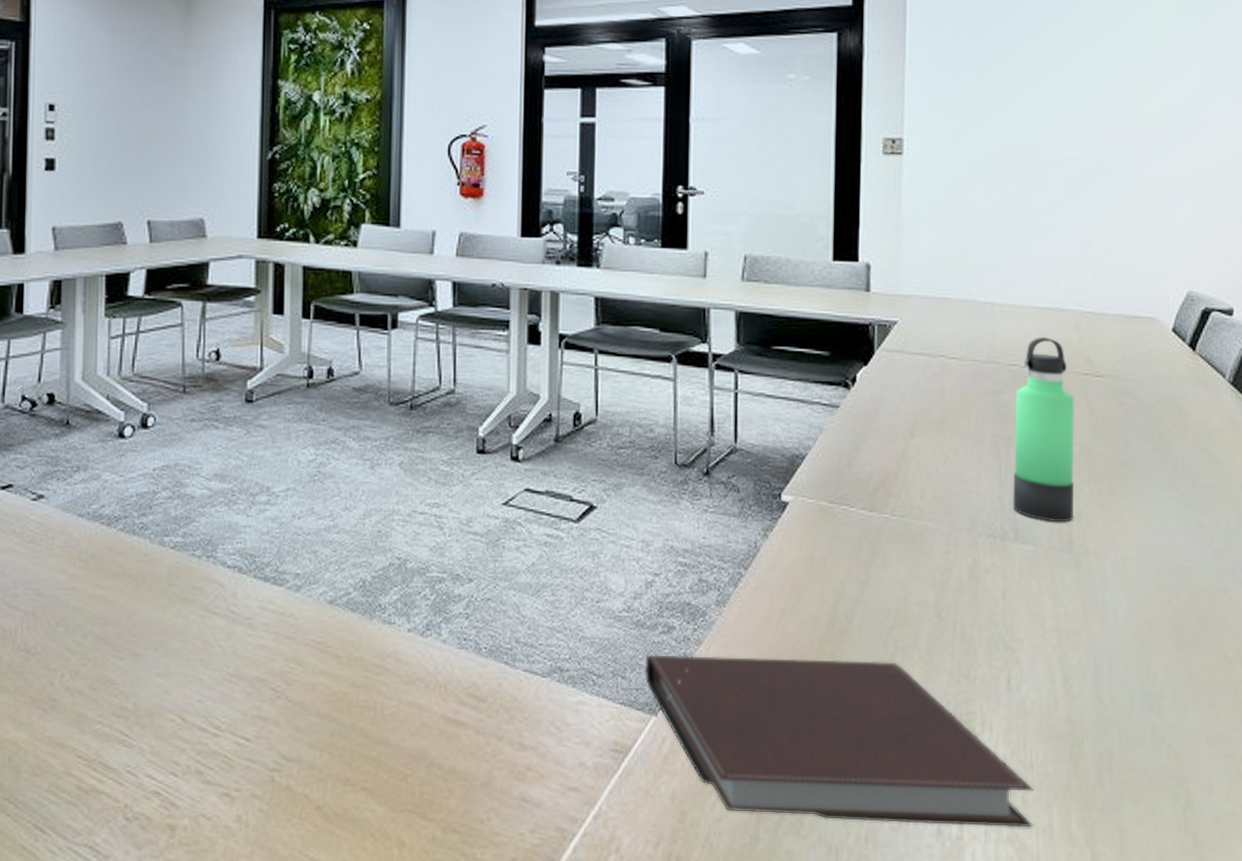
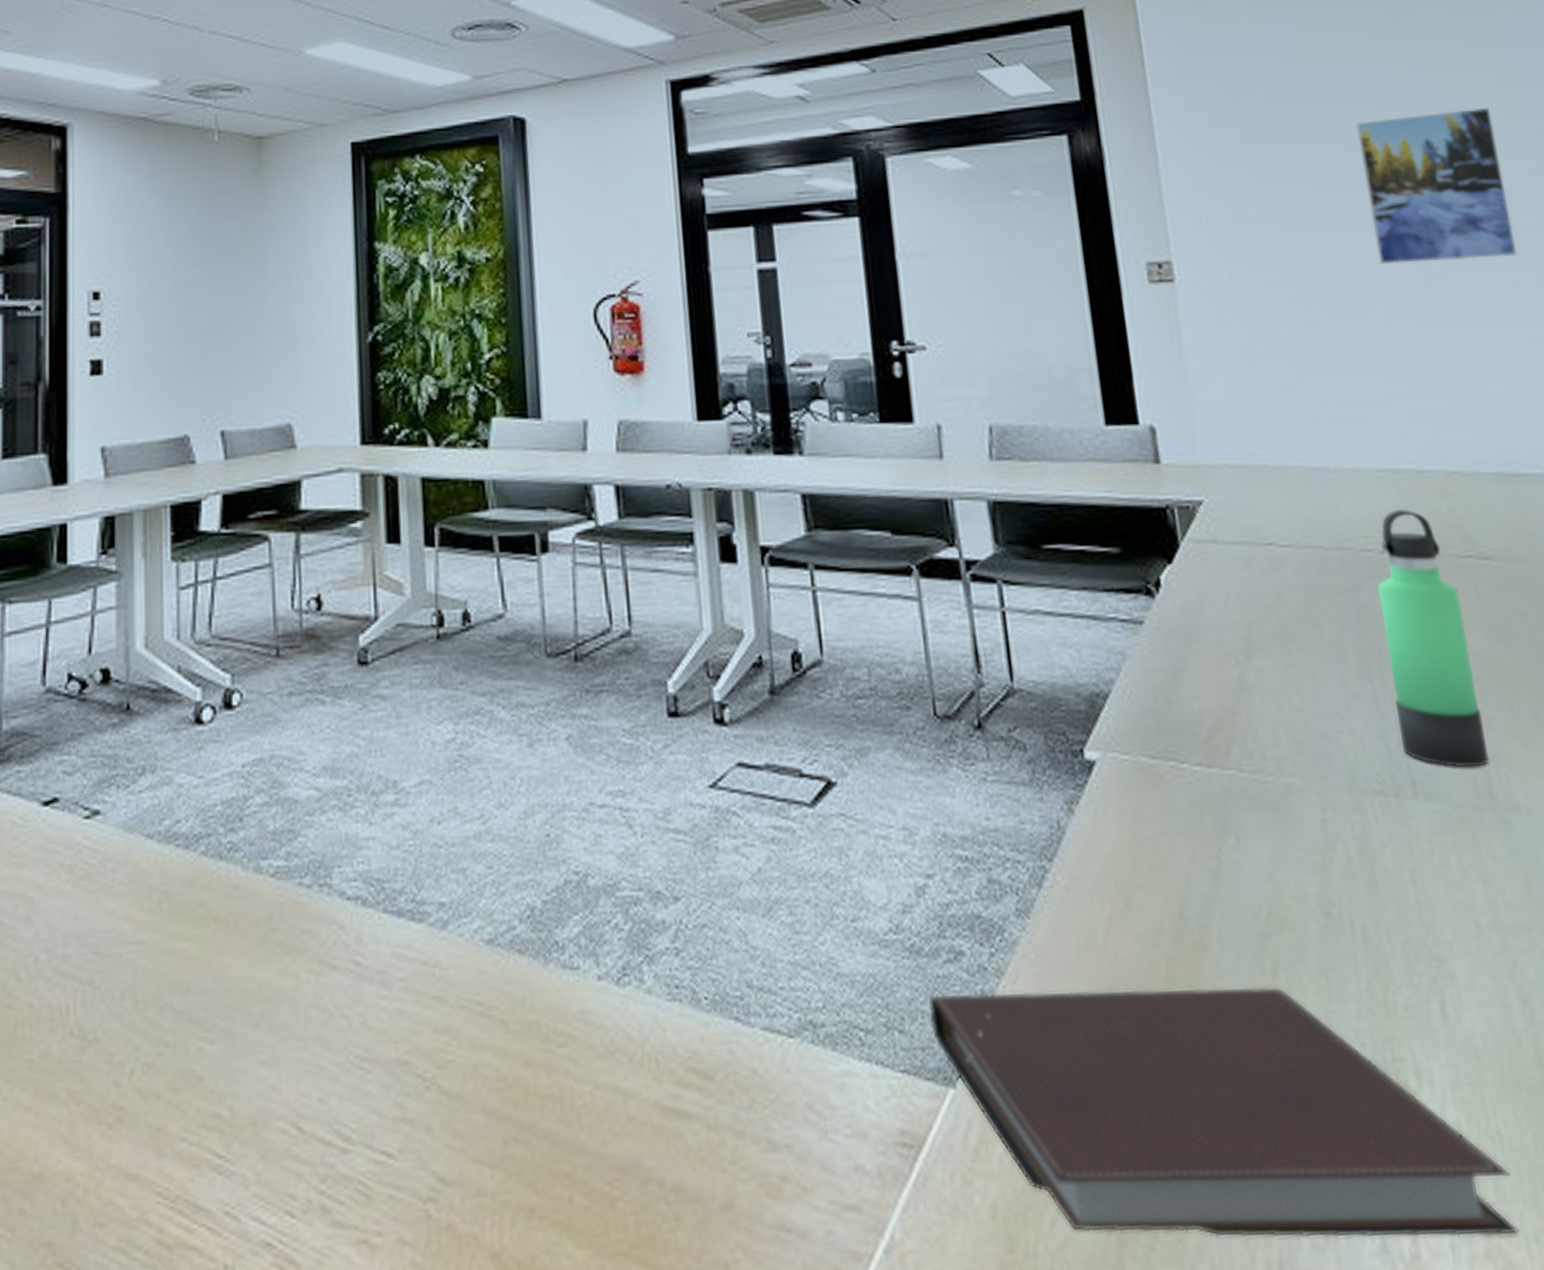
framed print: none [1062,34,1171,153] -> present [1356,107,1518,265]

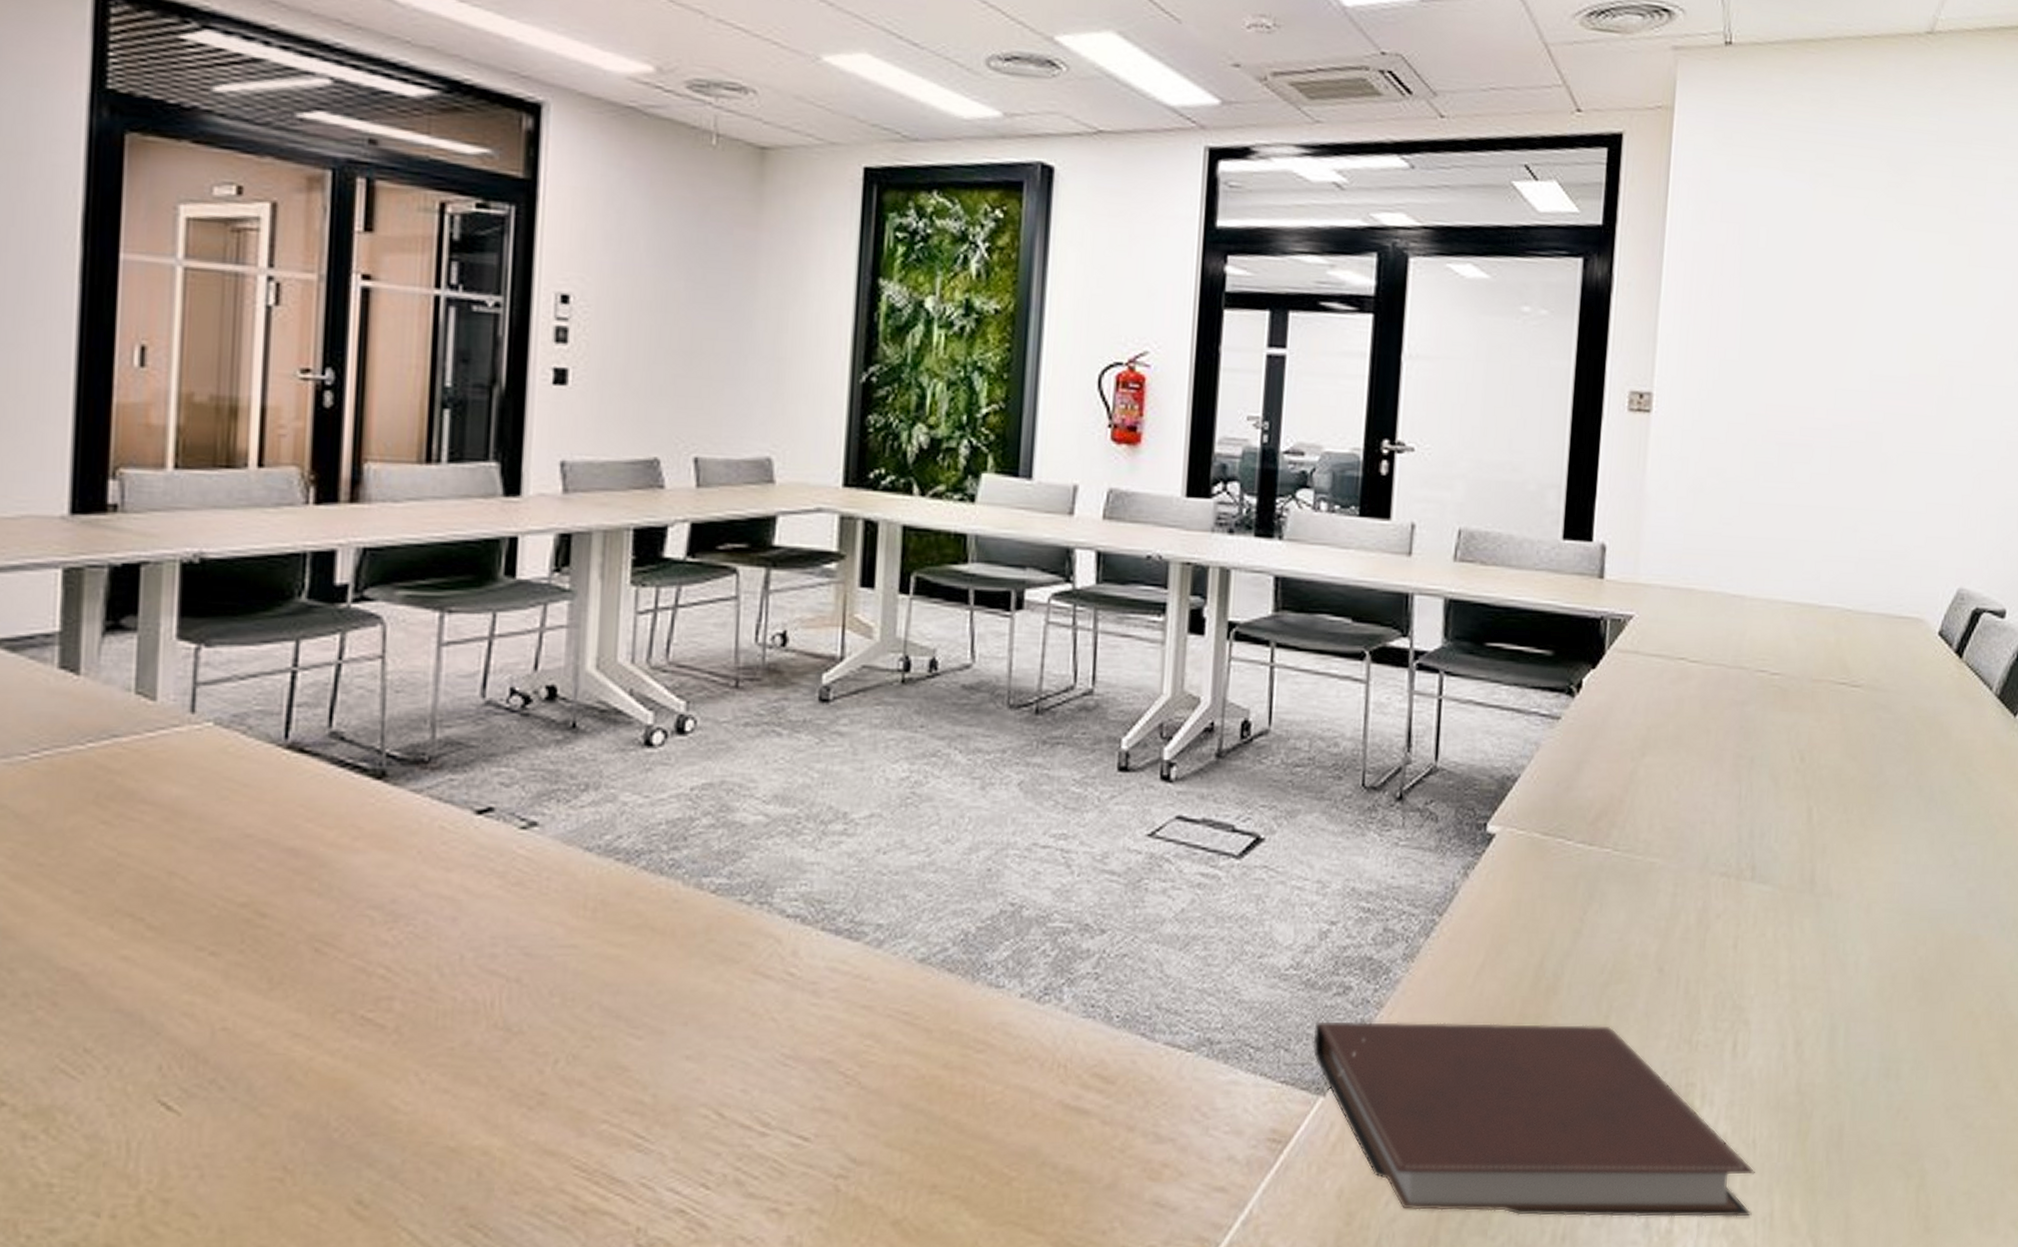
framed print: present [1356,107,1518,265] -> none [1832,281,1959,423]
thermos bottle: present [1377,510,1489,768] -> none [1752,638,1828,858]

